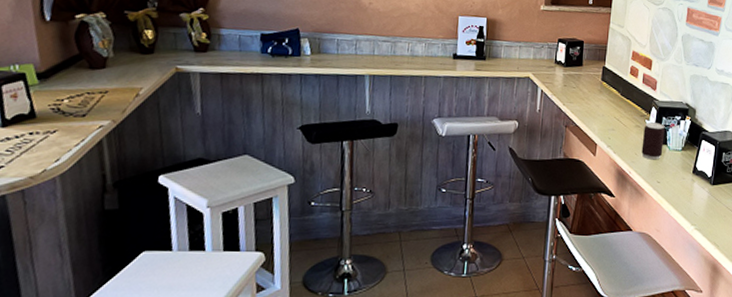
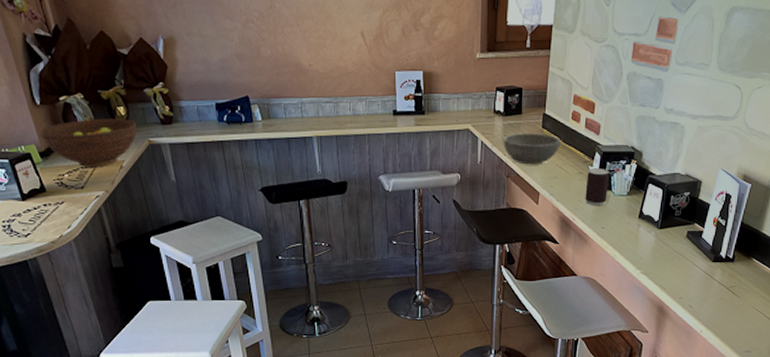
fruit bowl: none [42,40,165,94] -> present [40,118,137,167]
bowl: none [563,84,619,117] -> present [503,133,561,165]

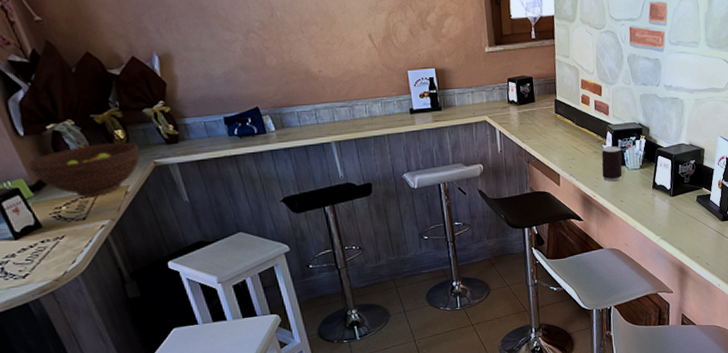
bowl: present [503,133,561,165] -> none [520,118,574,150]

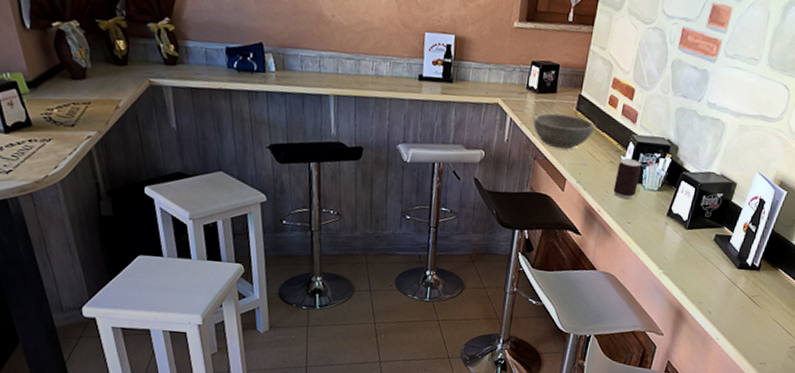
fruit bowl: present [28,142,140,197] -> none [29,50,138,105]
bowl: none [520,118,574,150] -> present [533,113,595,149]

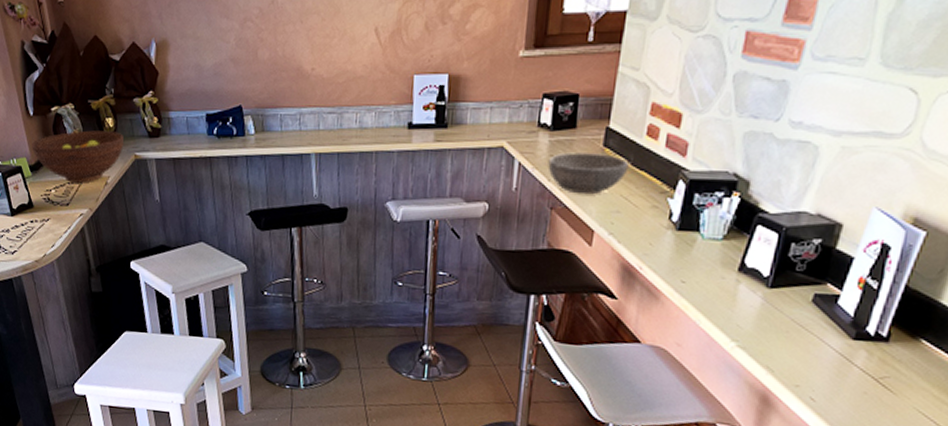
fruit bowl: none [29,50,138,105] -> present [31,130,125,183]
beverage can: present [613,158,642,200] -> none [659,201,698,253]

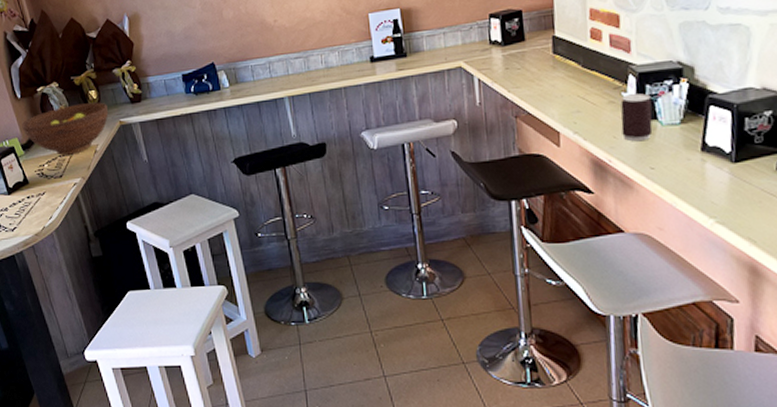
bowl: present [548,152,629,195] -> none [505,60,580,101]
beverage can: none [659,201,698,253] -> present [620,93,653,142]

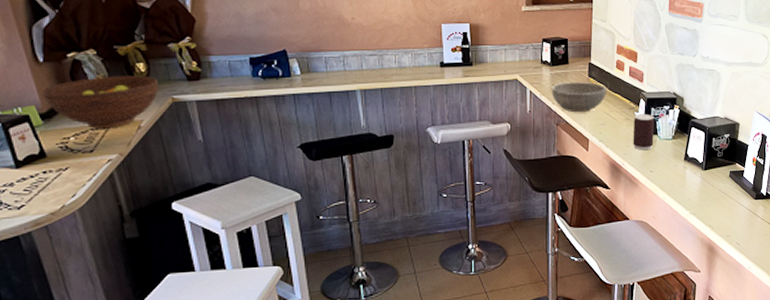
bowl: none [505,60,580,101] -> present [551,82,607,113]

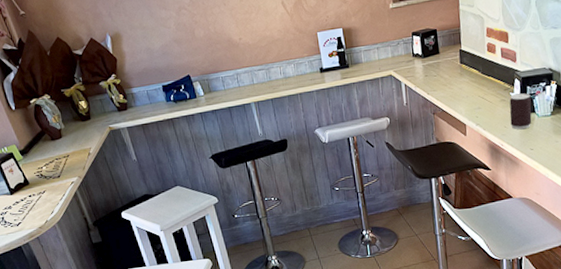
fruit bowl: present [42,75,159,129] -> none [18,111,99,159]
bowl: present [551,82,607,113] -> none [425,68,480,101]

